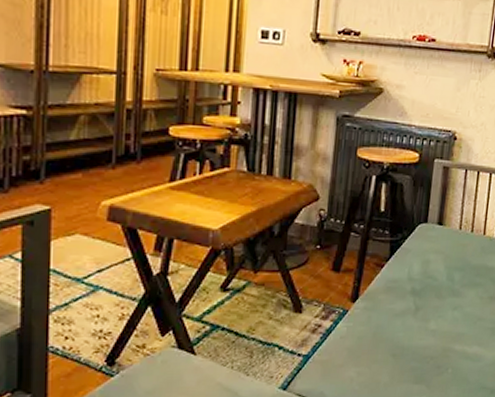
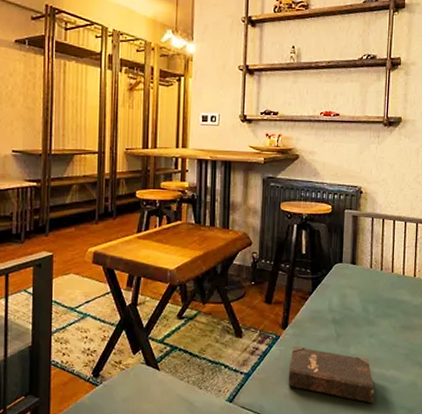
hardback book: none [354,321,454,384] -> present [288,345,375,403]

